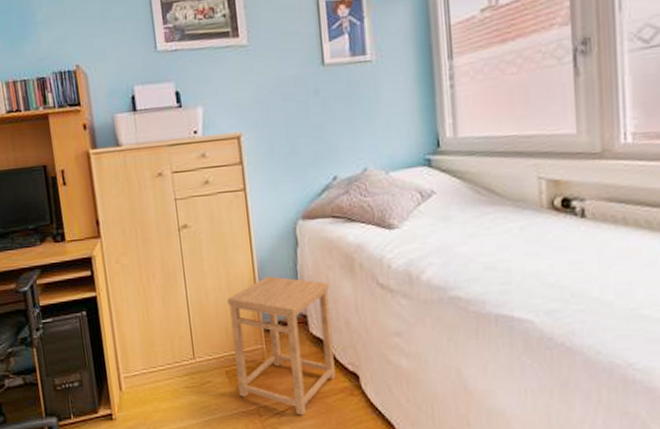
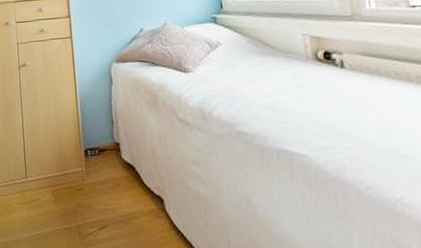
side table: present [227,276,336,416] -> none [55,108,144,234]

